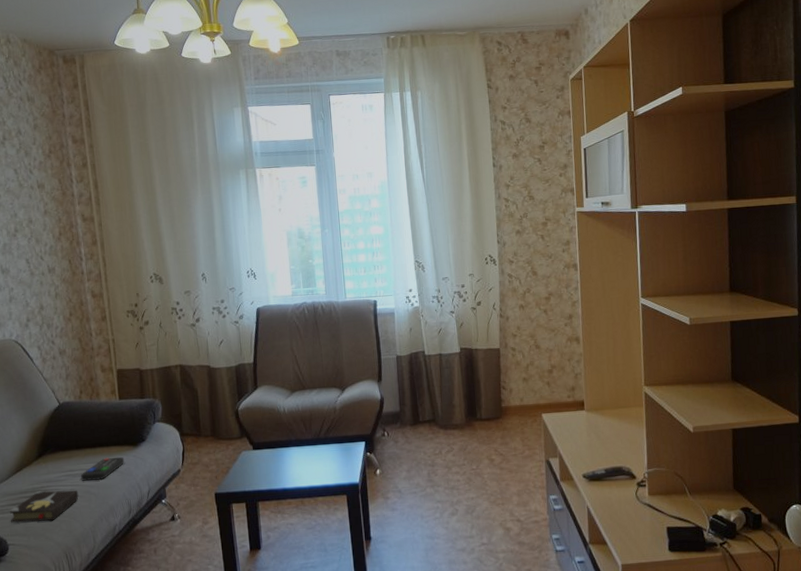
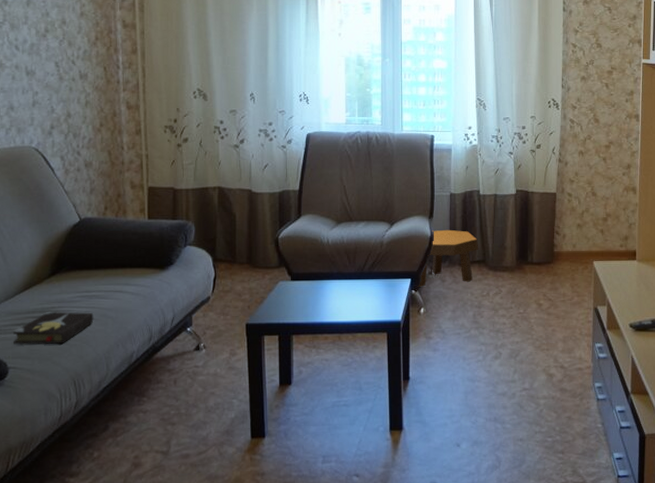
remote control: present [81,456,125,481] -> none [98,279,149,304]
footstool: none [371,391,428,449] -> present [417,229,479,287]

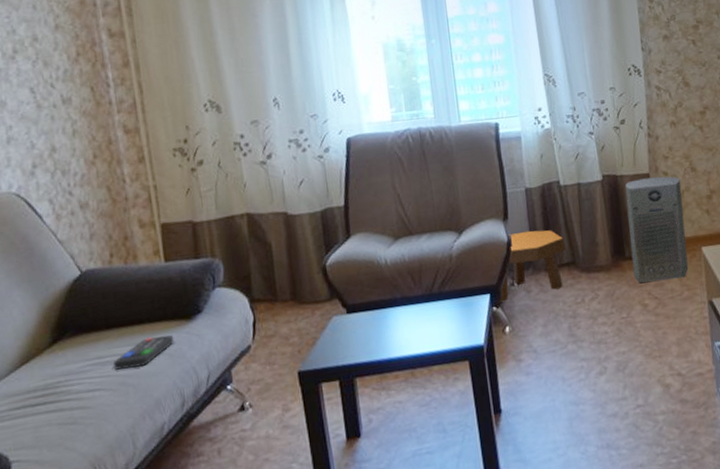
hardback book: present [12,312,94,346] -> none [12,382,111,433]
remote control: none [98,279,149,304] -> present [114,334,175,370]
air purifier: none [533,197,582,286] -> present [625,176,689,283]

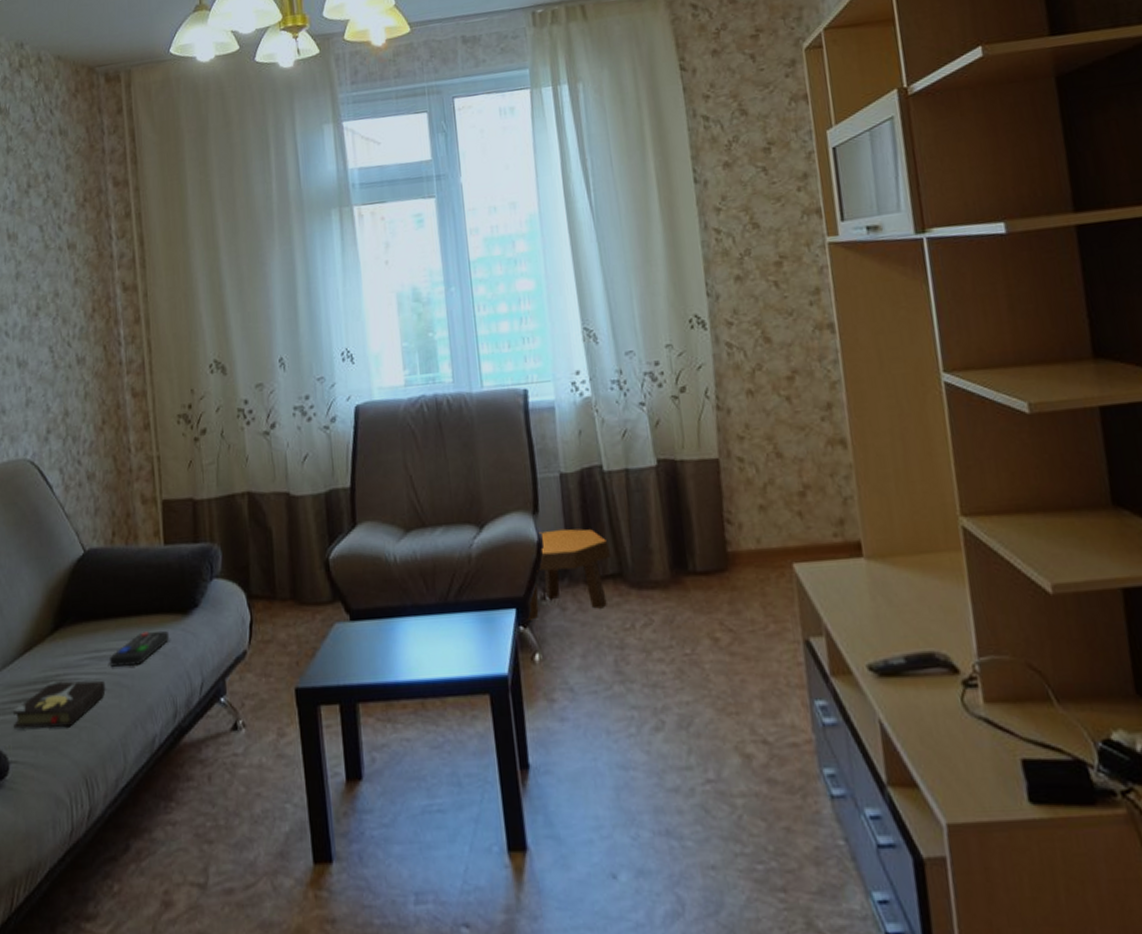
hardback book: none [12,382,111,433] -> present [13,680,106,730]
air purifier: present [625,176,689,283] -> none [686,463,775,608]

